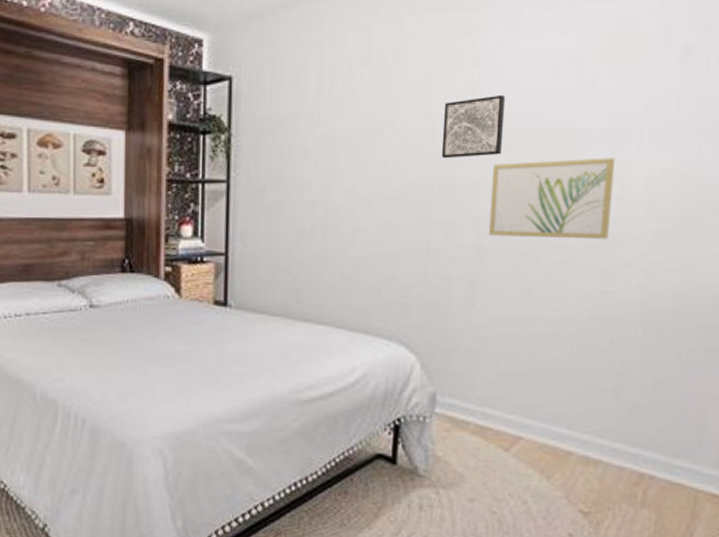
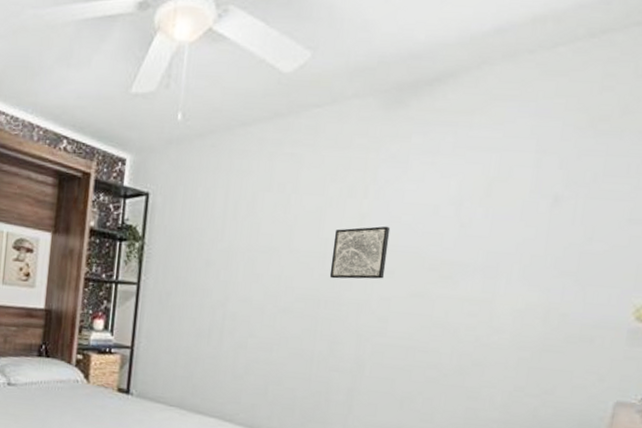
wall art: present [488,158,616,240] -> none [367,286,487,362]

